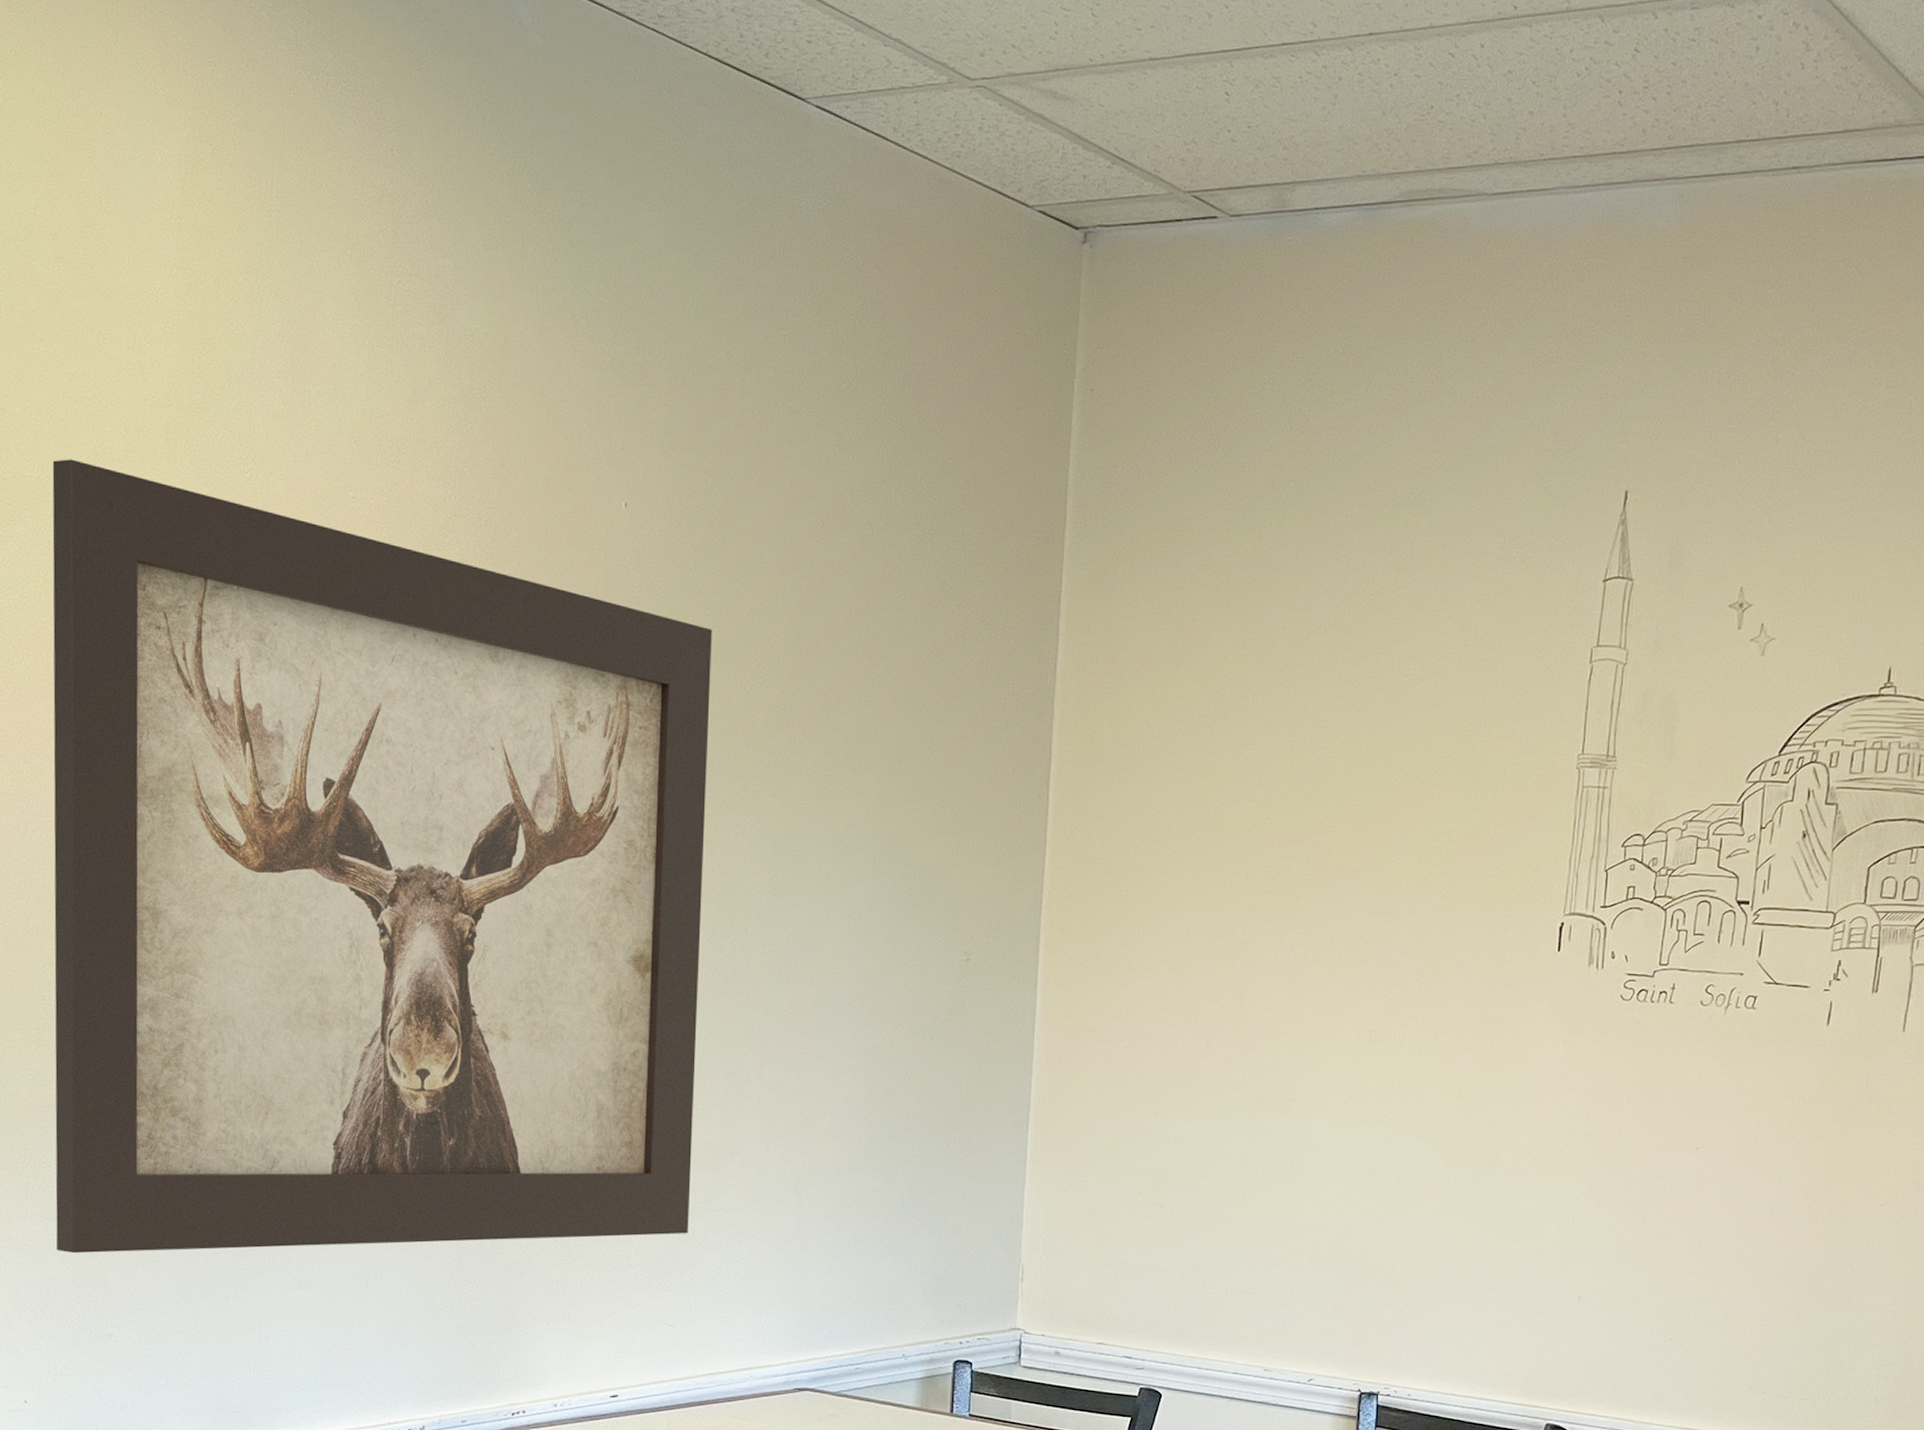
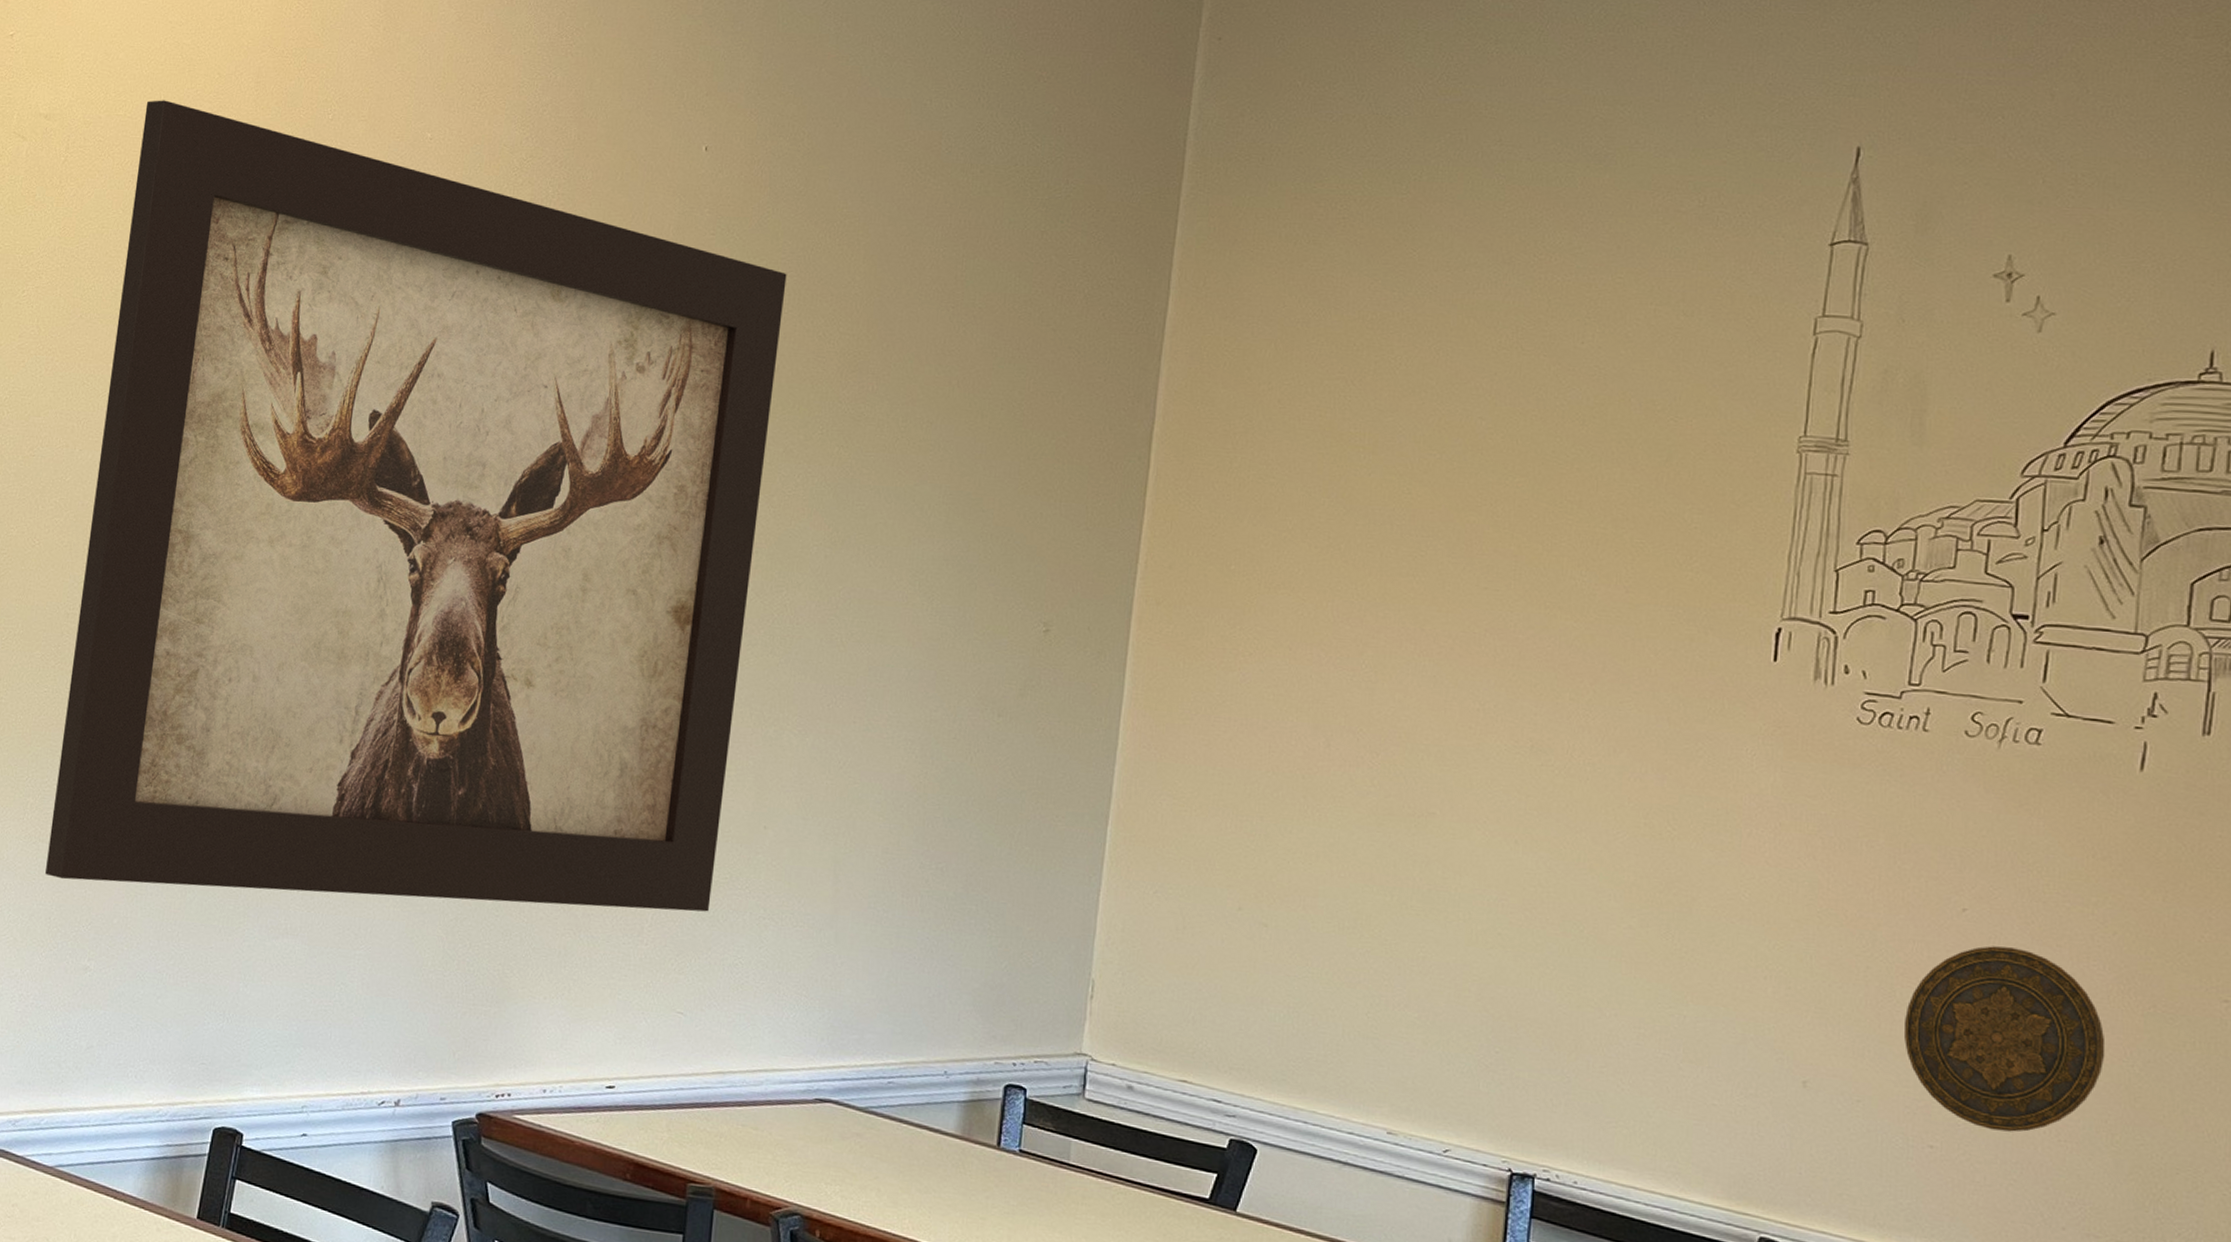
decorative plate: none [1652,1176,1796,1322] -> present [1903,946,2106,1132]

